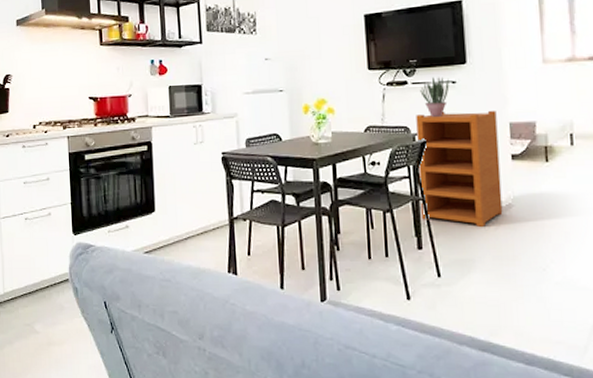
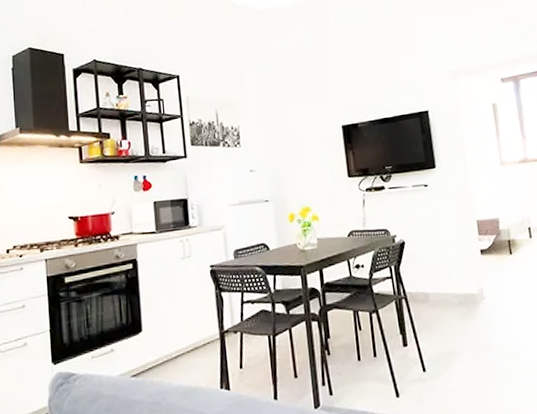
cupboard: present [416,111,503,228] -> none [394,210,477,321]
potted plant: present [420,77,450,118] -> none [396,181,423,220]

